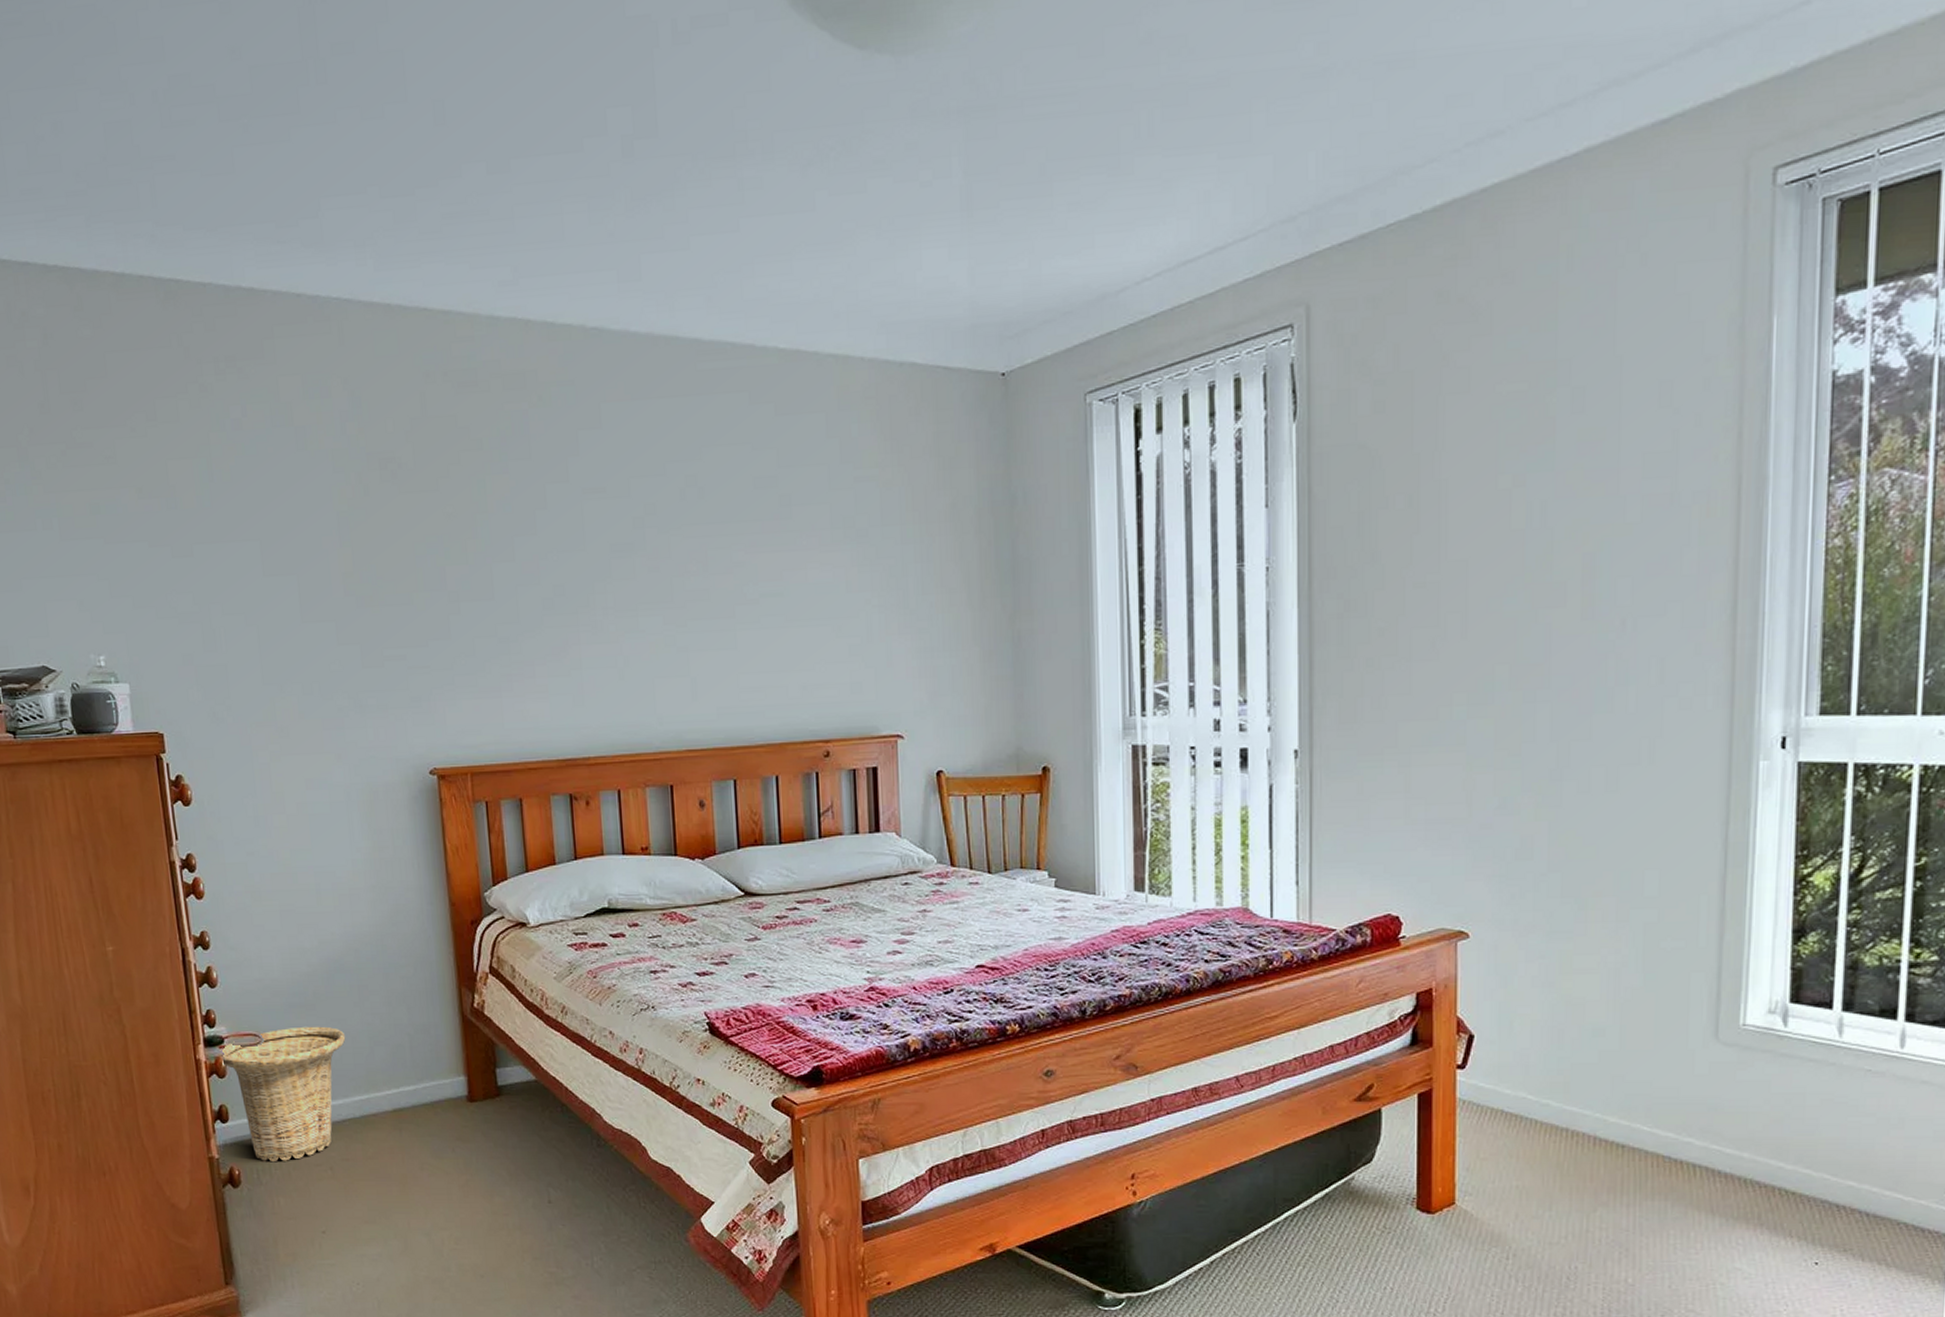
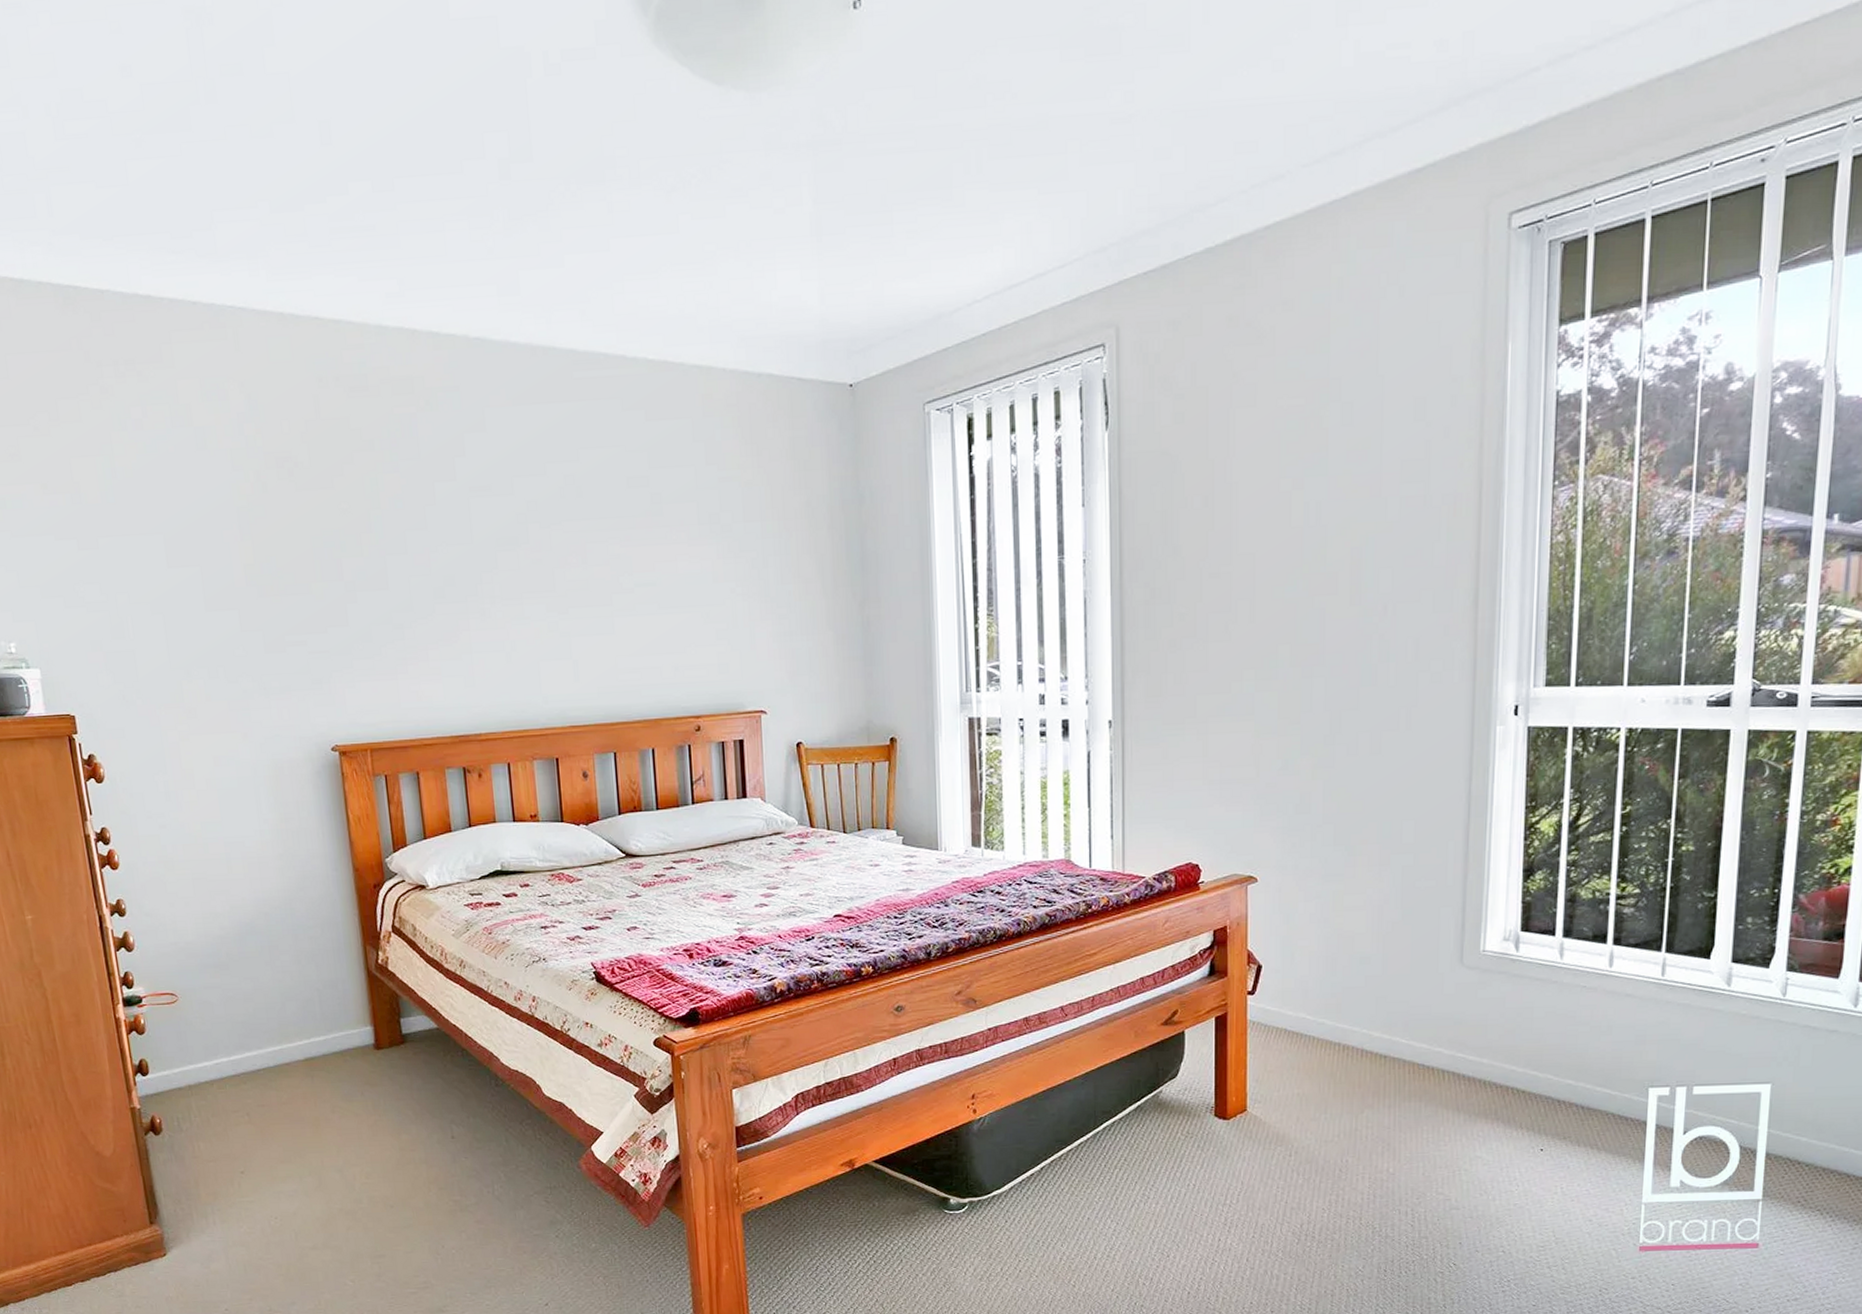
basket: present [220,1026,346,1163] -> none [138,984,259,1111]

